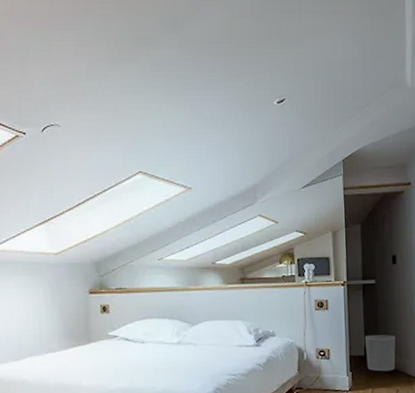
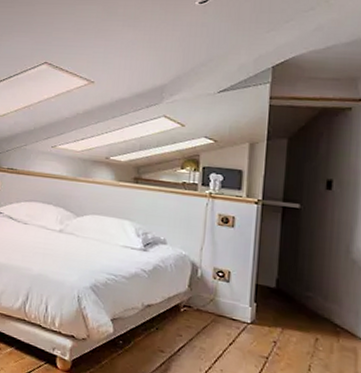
waste bin: present [364,334,396,372] -> none [277,265,321,314]

